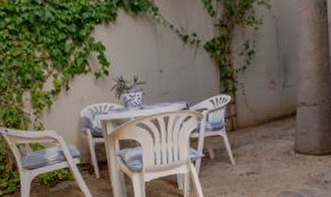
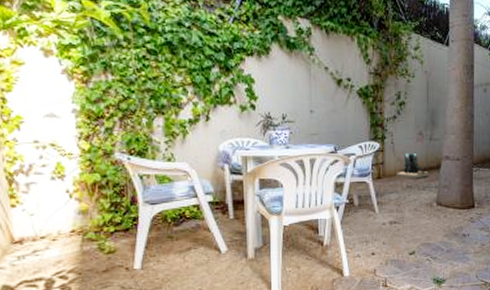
backpack: none [249,103,284,129] -> present [396,154,429,179]

